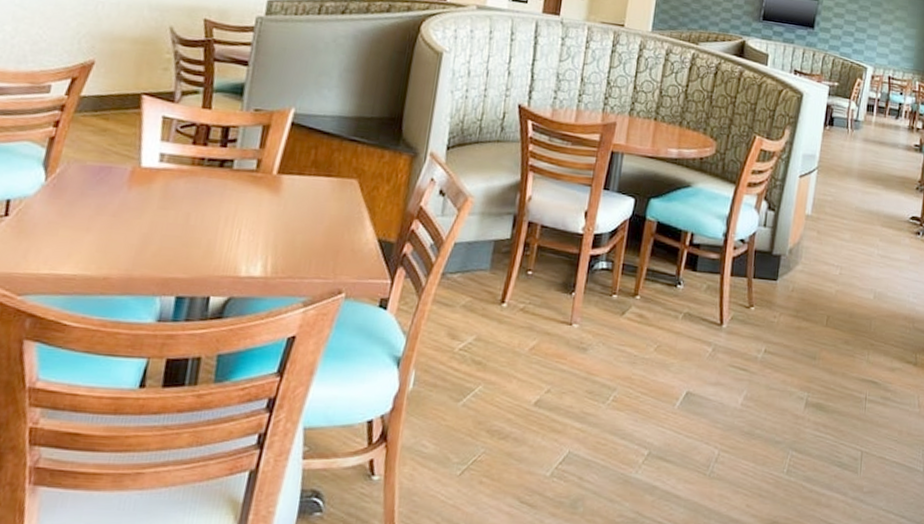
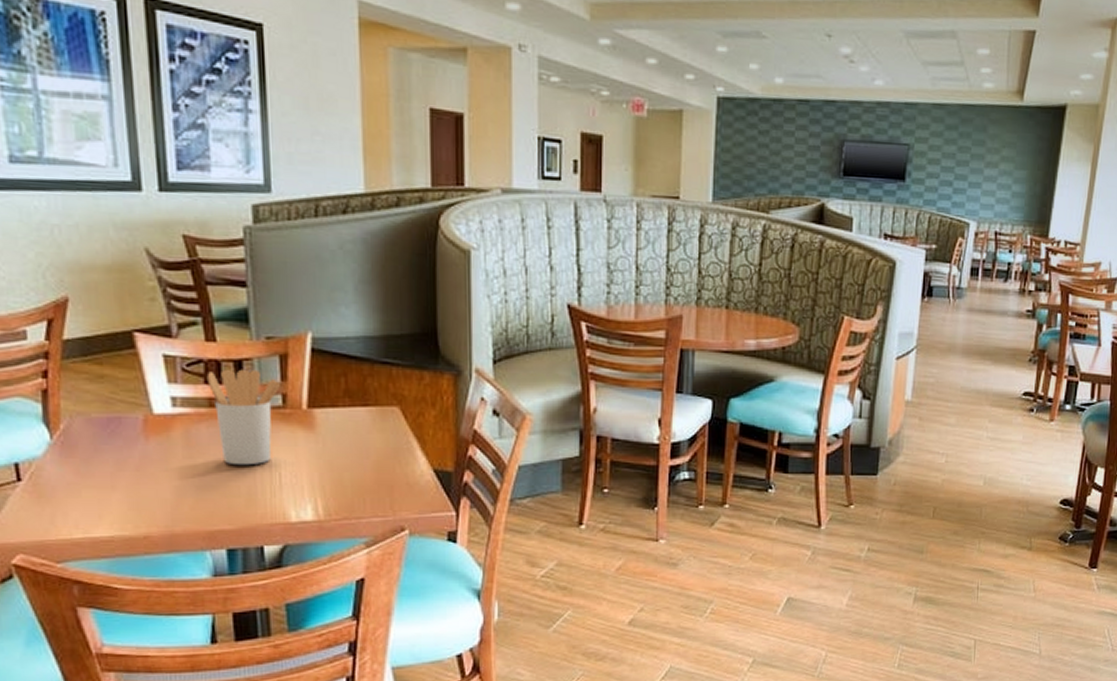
utensil holder: none [192,133,258,221] -> present [206,369,280,466]

